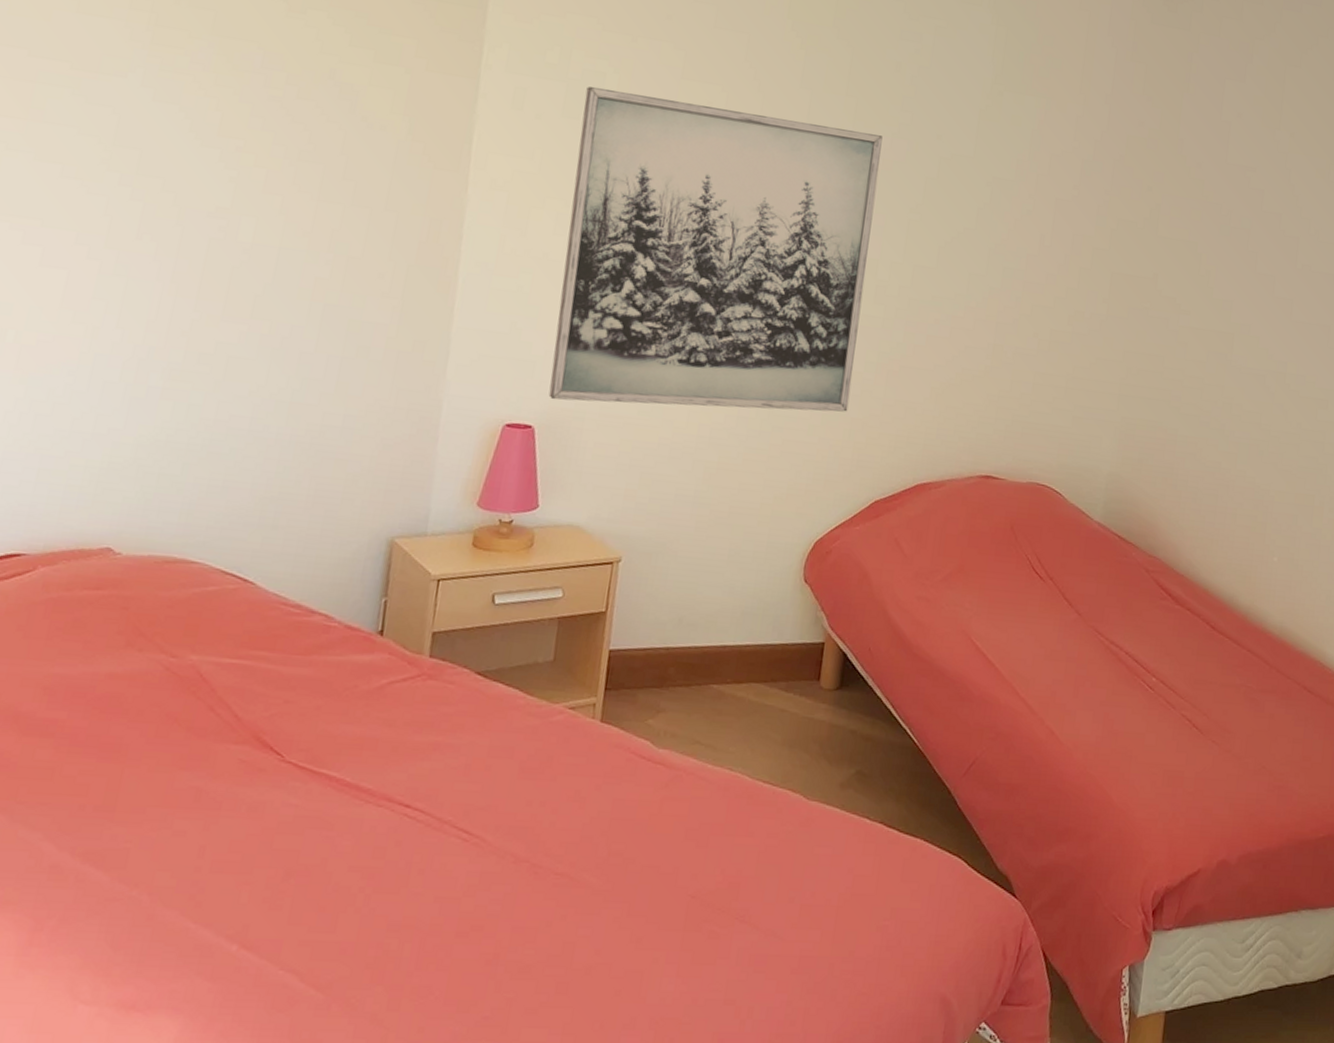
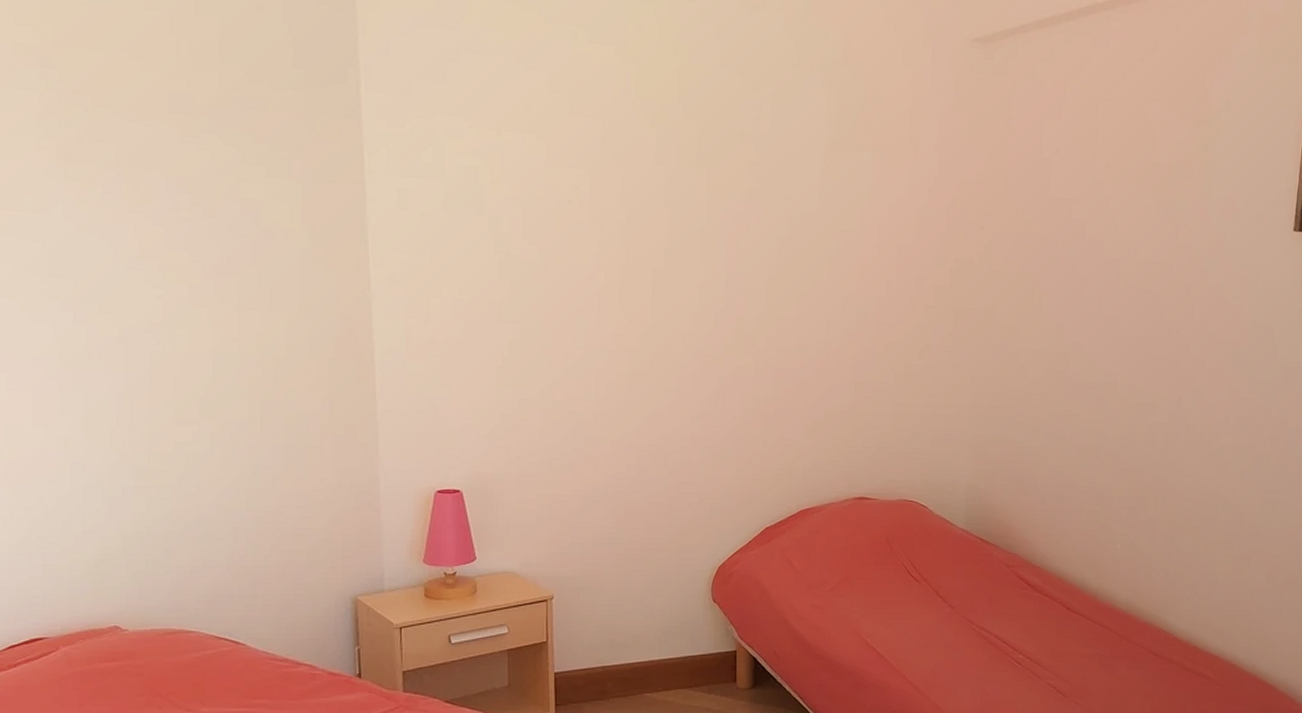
wall art: present [548,86,883,412] -> none [462,181,736,466]

